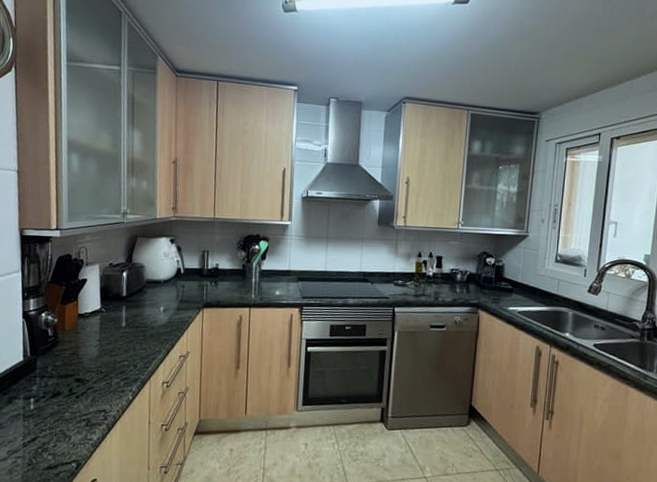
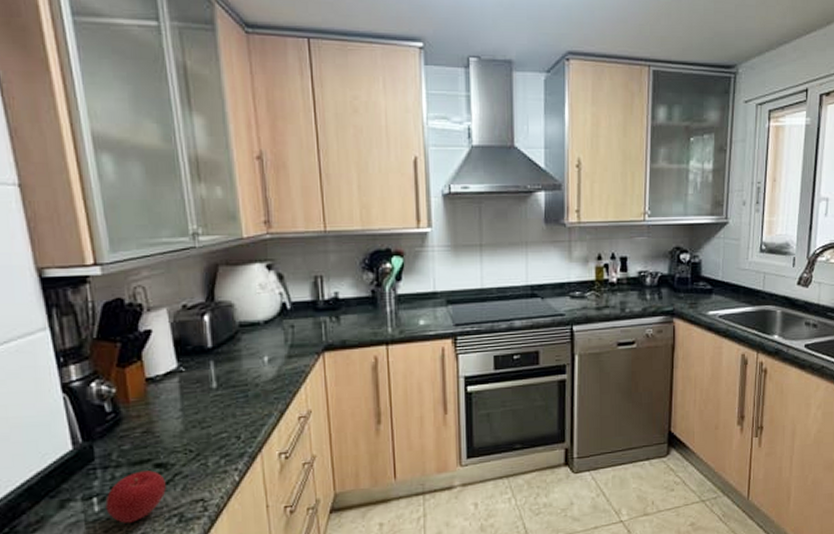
apple: none [38,383,81,421] -> present [105,470,166,523]

